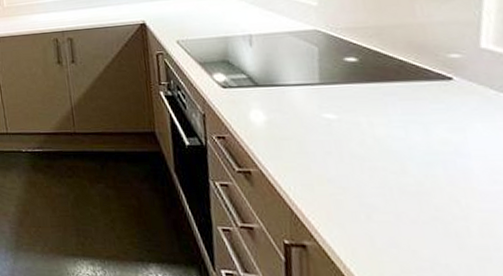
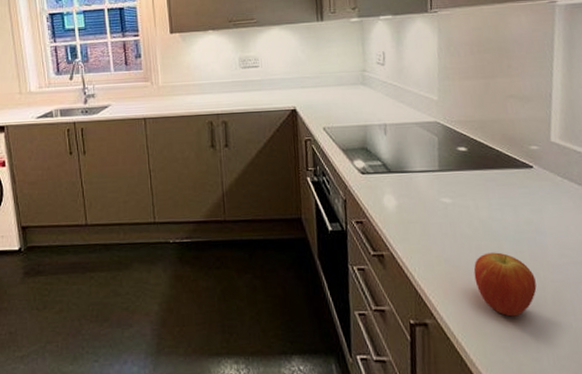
fruit: none [366,174,456,247] -> present [473,252,537,317]

